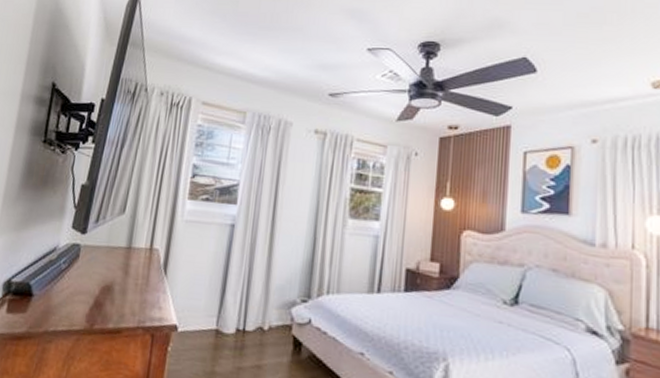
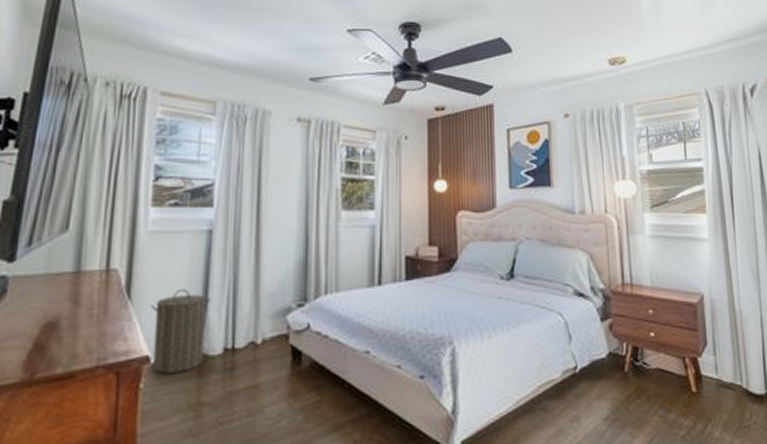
laundry hamper: none [178,272,229,344] -> present [150,288,211,375]

